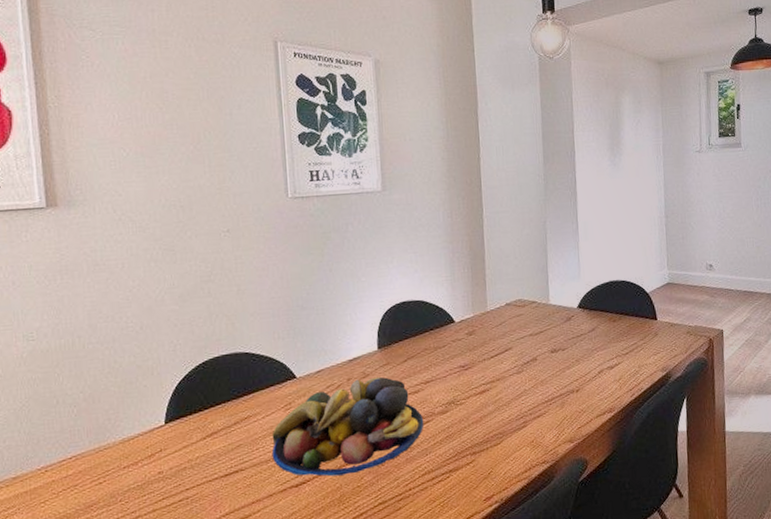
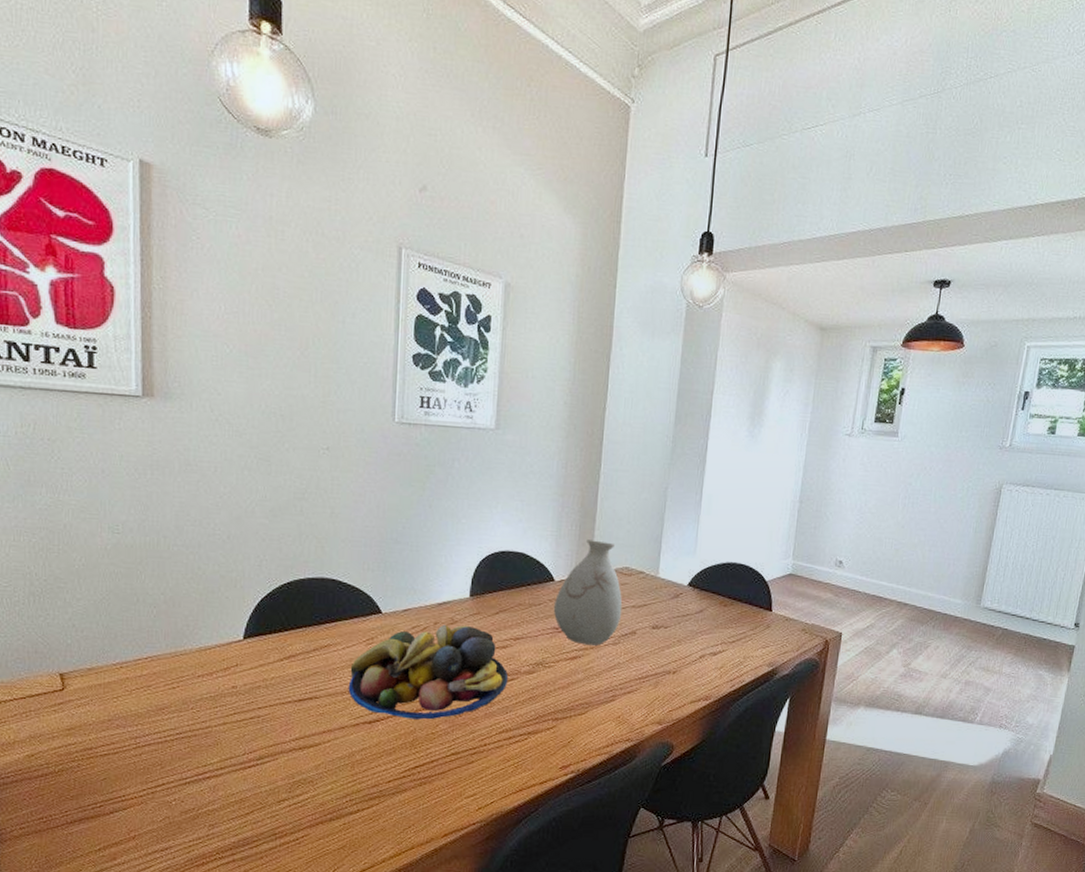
vase: none [457,279,522,378] -> present [553,540,623,646]

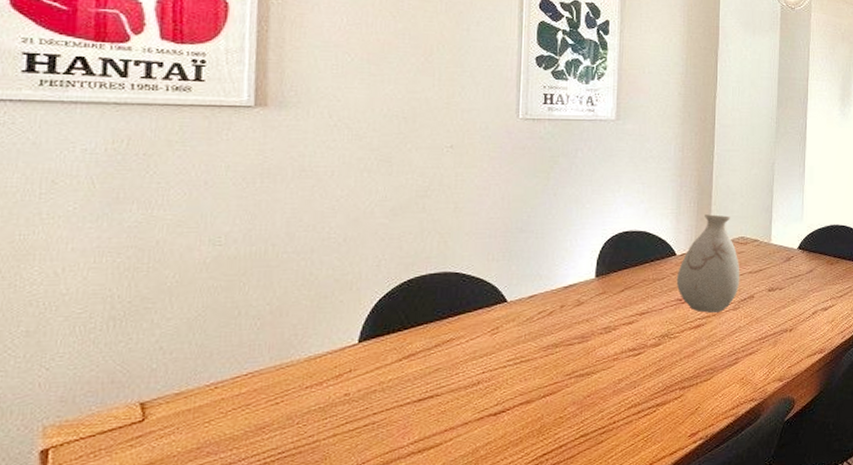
fruit bowl: present [348,624,509,720] -> none [472,305,636,406]

